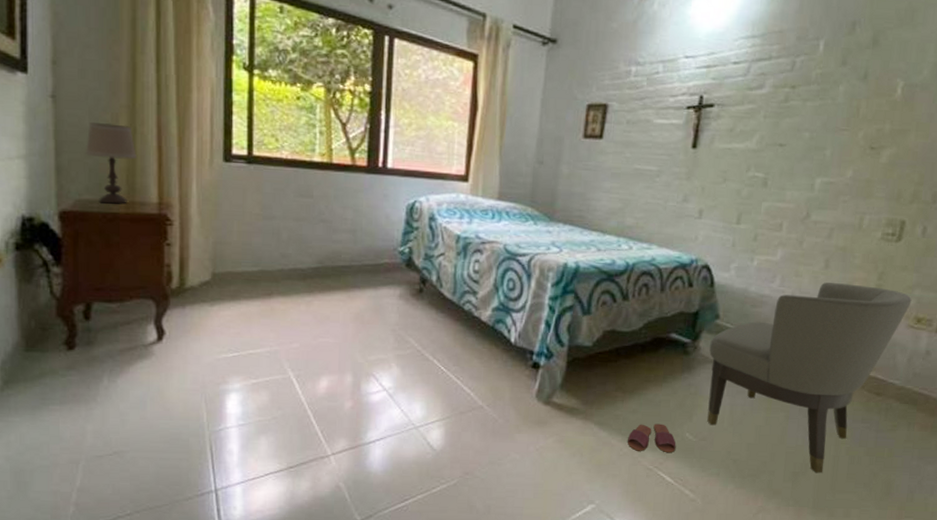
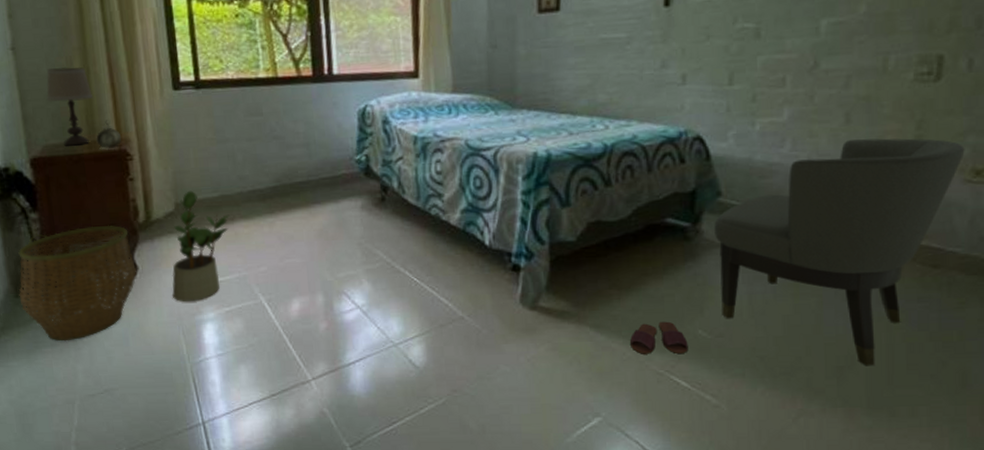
basket: none [29,287,164,400] -> present [18,225,138,341]
alarm clock: none [135,182,163,212] -> present [96,119,122,150]
potted plant: none [199,262,267,371] -> present [172,190,230,301]

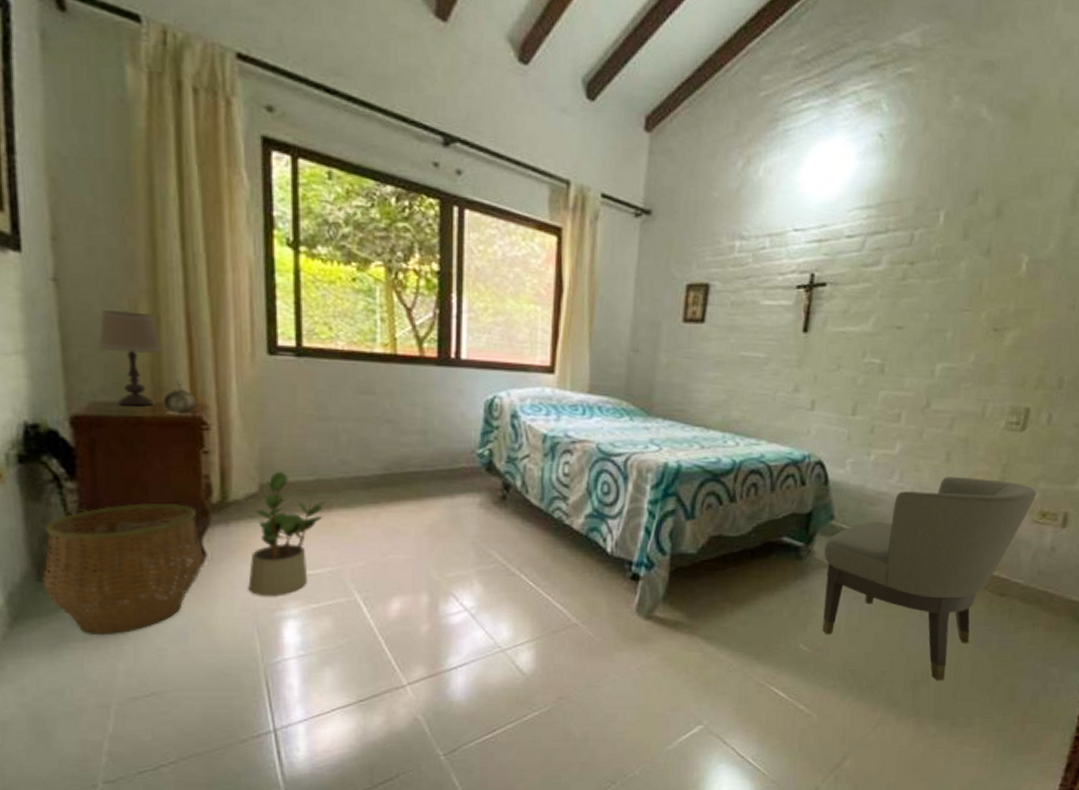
slippers: present [630,321,689,354] -> none [737,635,790,667]

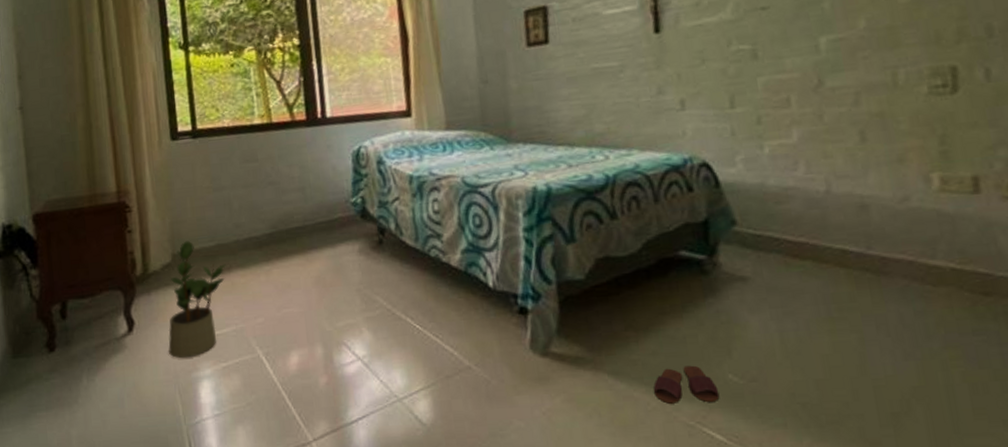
basket: present [42,502,205,636] -> none [16,279,134,404]
table lamp: present [98,310,162,407] -> none [50,123,94,201]
alarm clock: present [163,380,197,415] -> none [96,172,121,203]
slippers: none [737,635,790,667] -> present [653,365,720,404]
chair: present [822,477,1037,681] -> none [732,154,998,412]

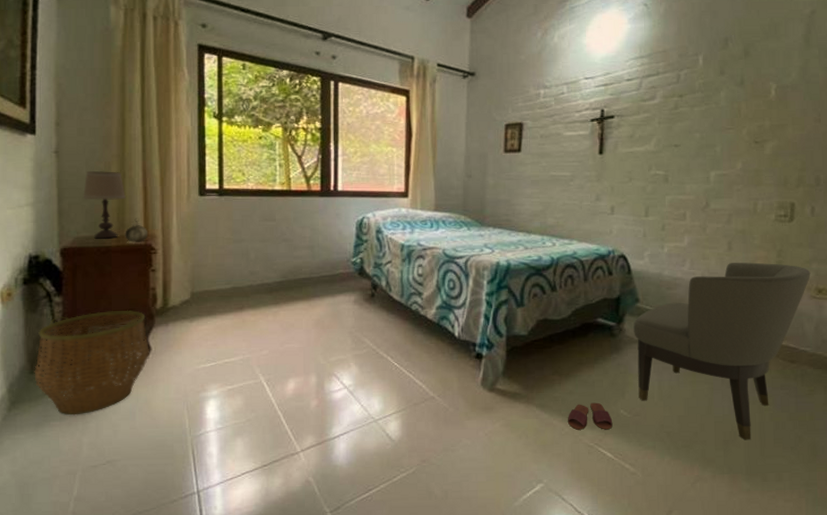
basket: none [16,279,134,404] -> present [34,310,150,415]
table lamp: none [50,123,94,201] -> present [82,171,126,239]
alarm clock: none [96,172,121,203] -> present [125,218,149,244]
potted plant: present [168,240,226,358] -> none [181,282,239,380]
chair: none [732,154,998,412] -> present [633,262,811,440]

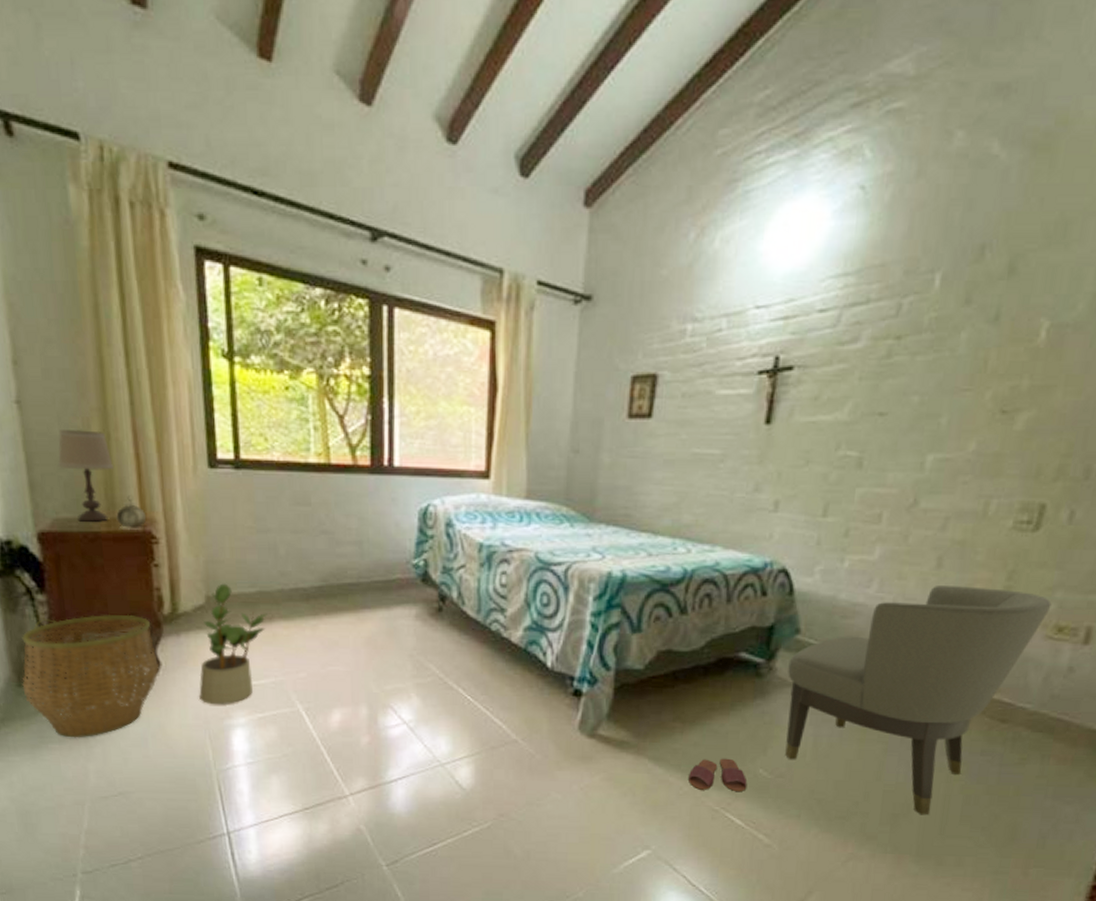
potted plant: none [181,282,239,380] -> present [199,583,267,704]

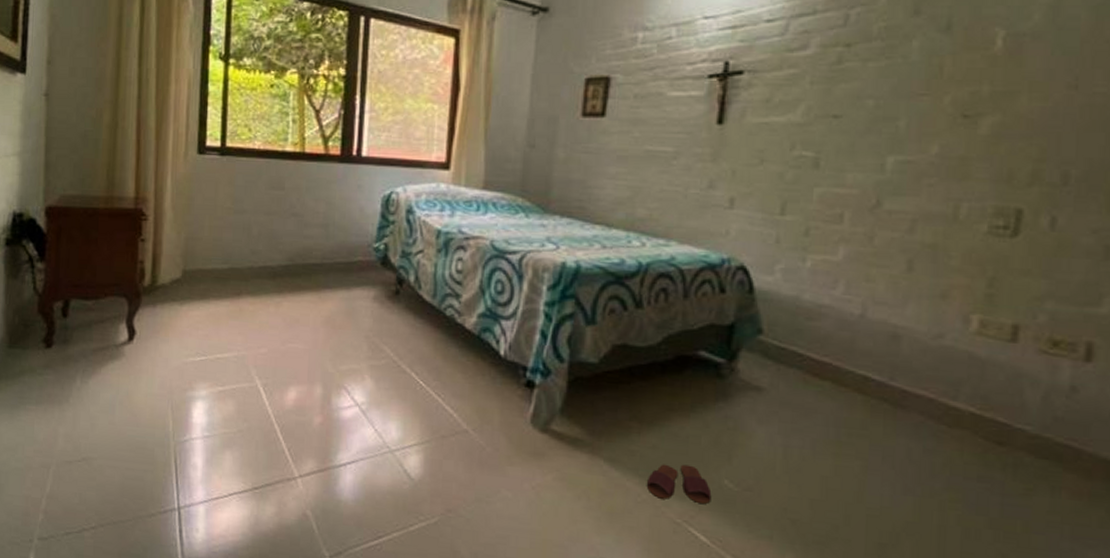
basket: present [22,614,160,738] -> none [12,283,134,401]
table lamp: present [57,430,113,522] -> none [71,119,117,199]
alarm clock: present [116,495,147,530] -> none [114,176,140,207]
potted plant: present [199,583,267,704] -> none [167,259,236,376]
chair: present [785,586,1052,816] -> none [751,290,1042,549]

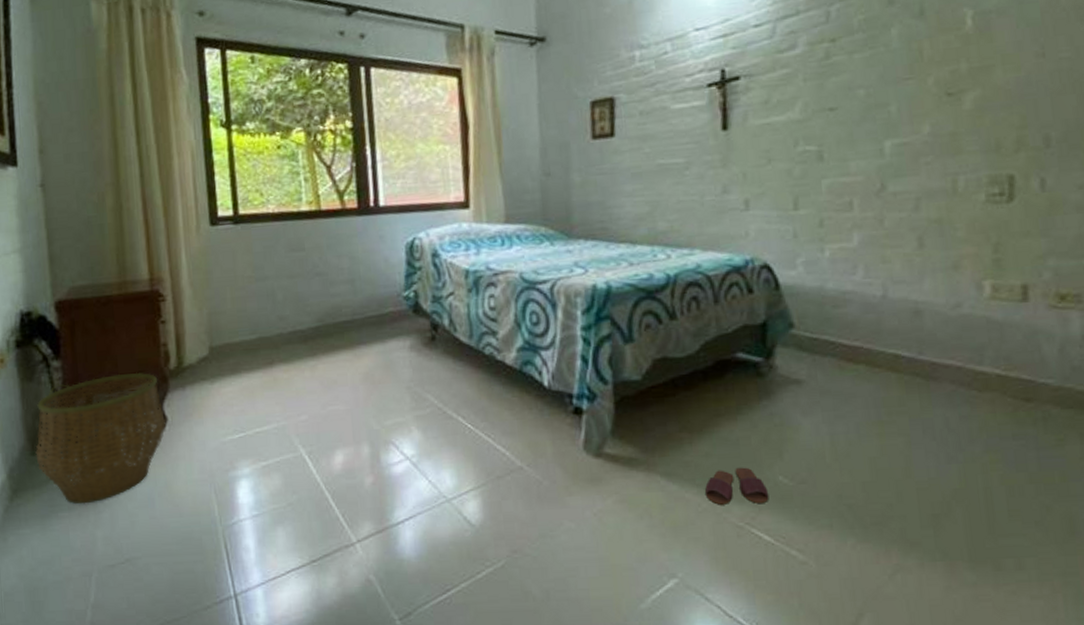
basket: none [12,283,134,401] -> present [35,372,167,504]

